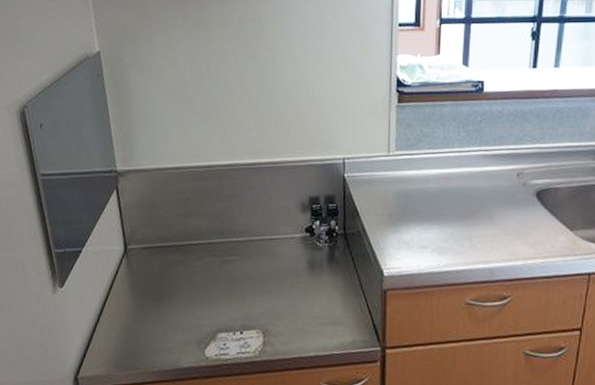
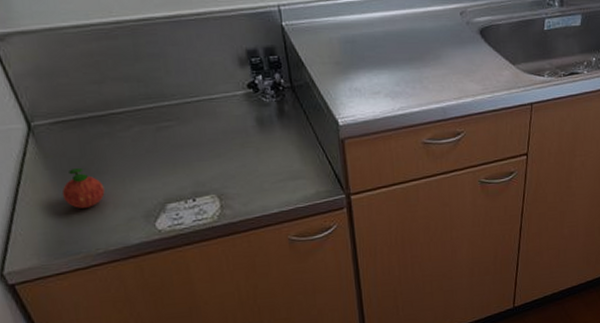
apple: none [136,290,171,327] -> present [62,168,105,208]

